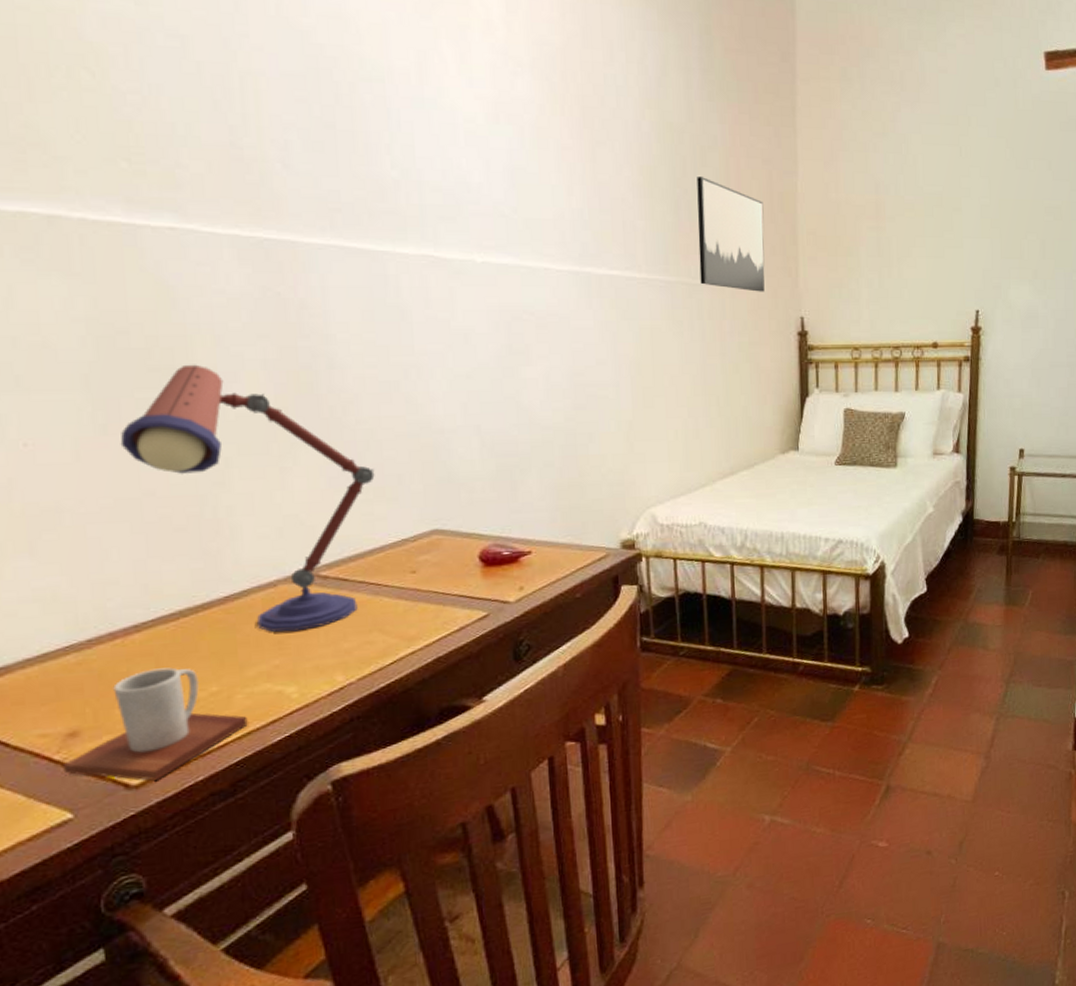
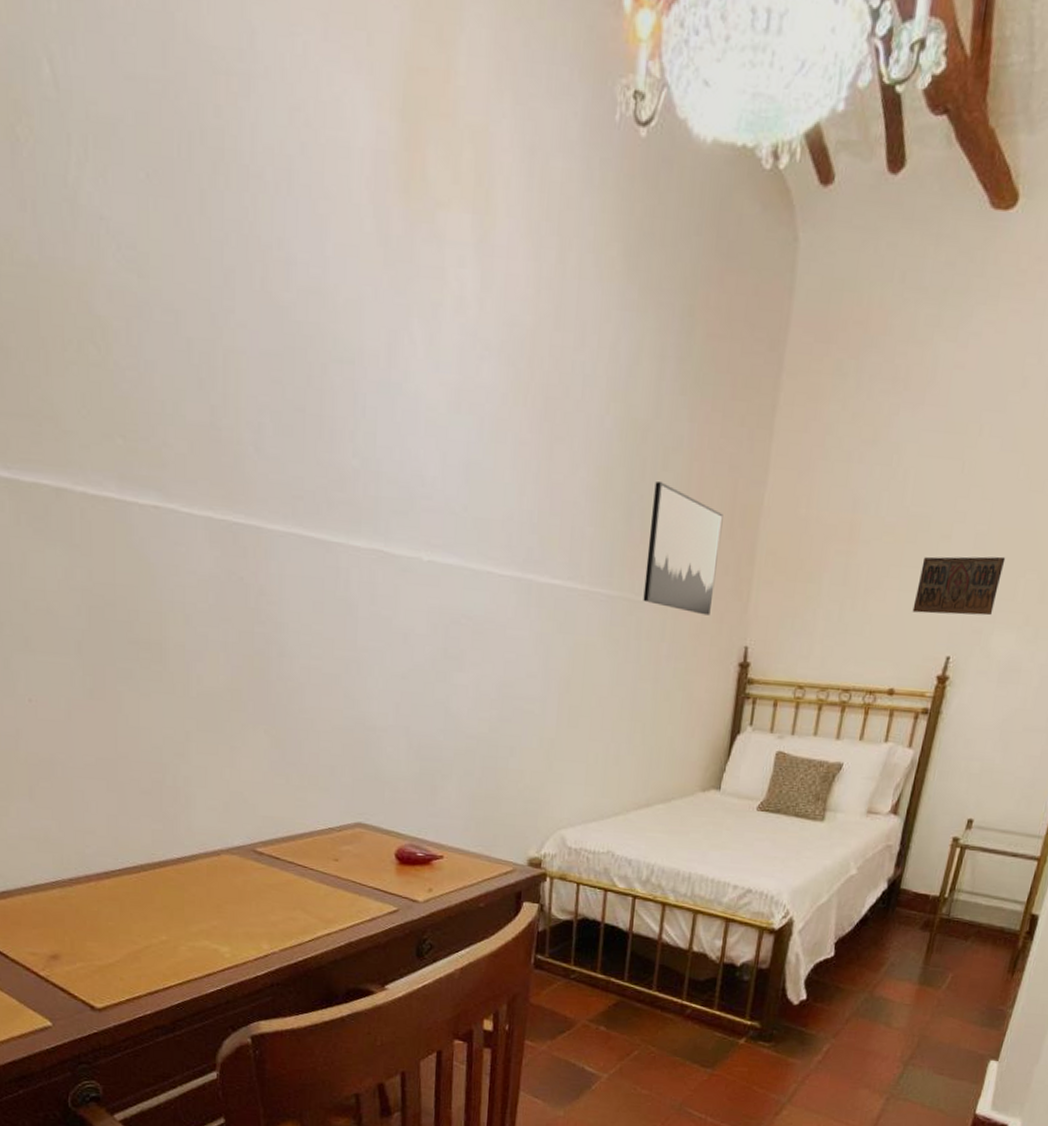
mug: present [62,667,248,781] -> none [46,912,188,1007]
desk lamp: present [120,364,375,632] -> none [103,640,311,899]
religious icon: none [940,223,1009,275] -> present [912,556,1006,616]

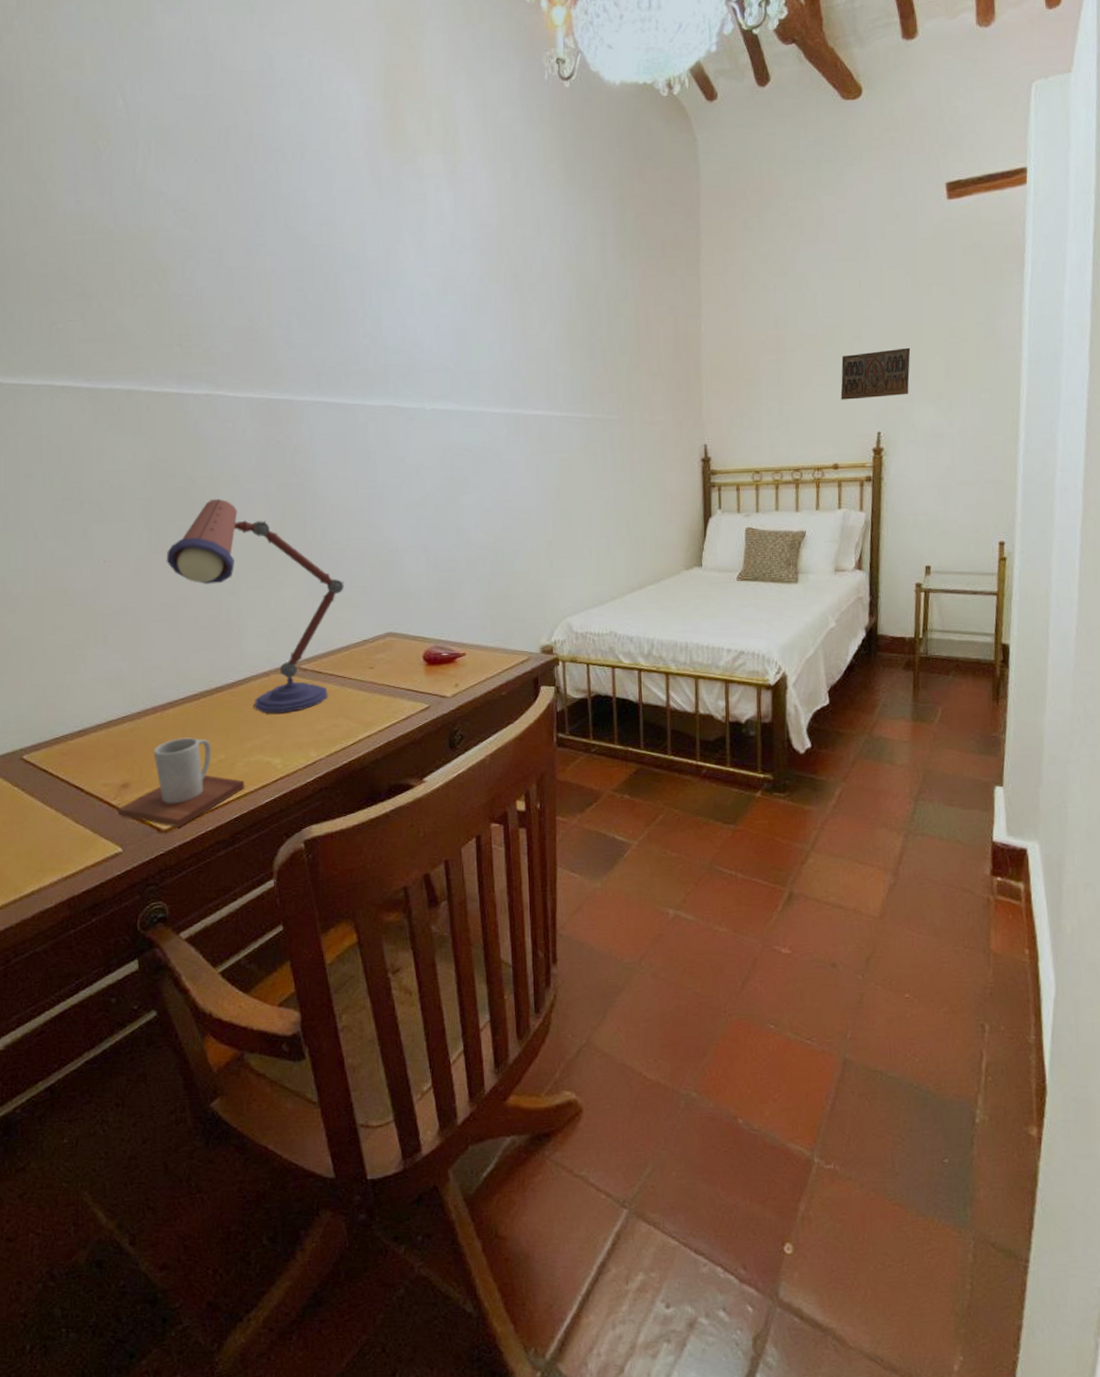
mug: none [46,912,188,1007] -> present [117,737,245,827]
desk lamp: none [103,640,311,899] -> present [166,498,344,714]
wall art: present [643,482,723,615] -> none [610,326,671,424]

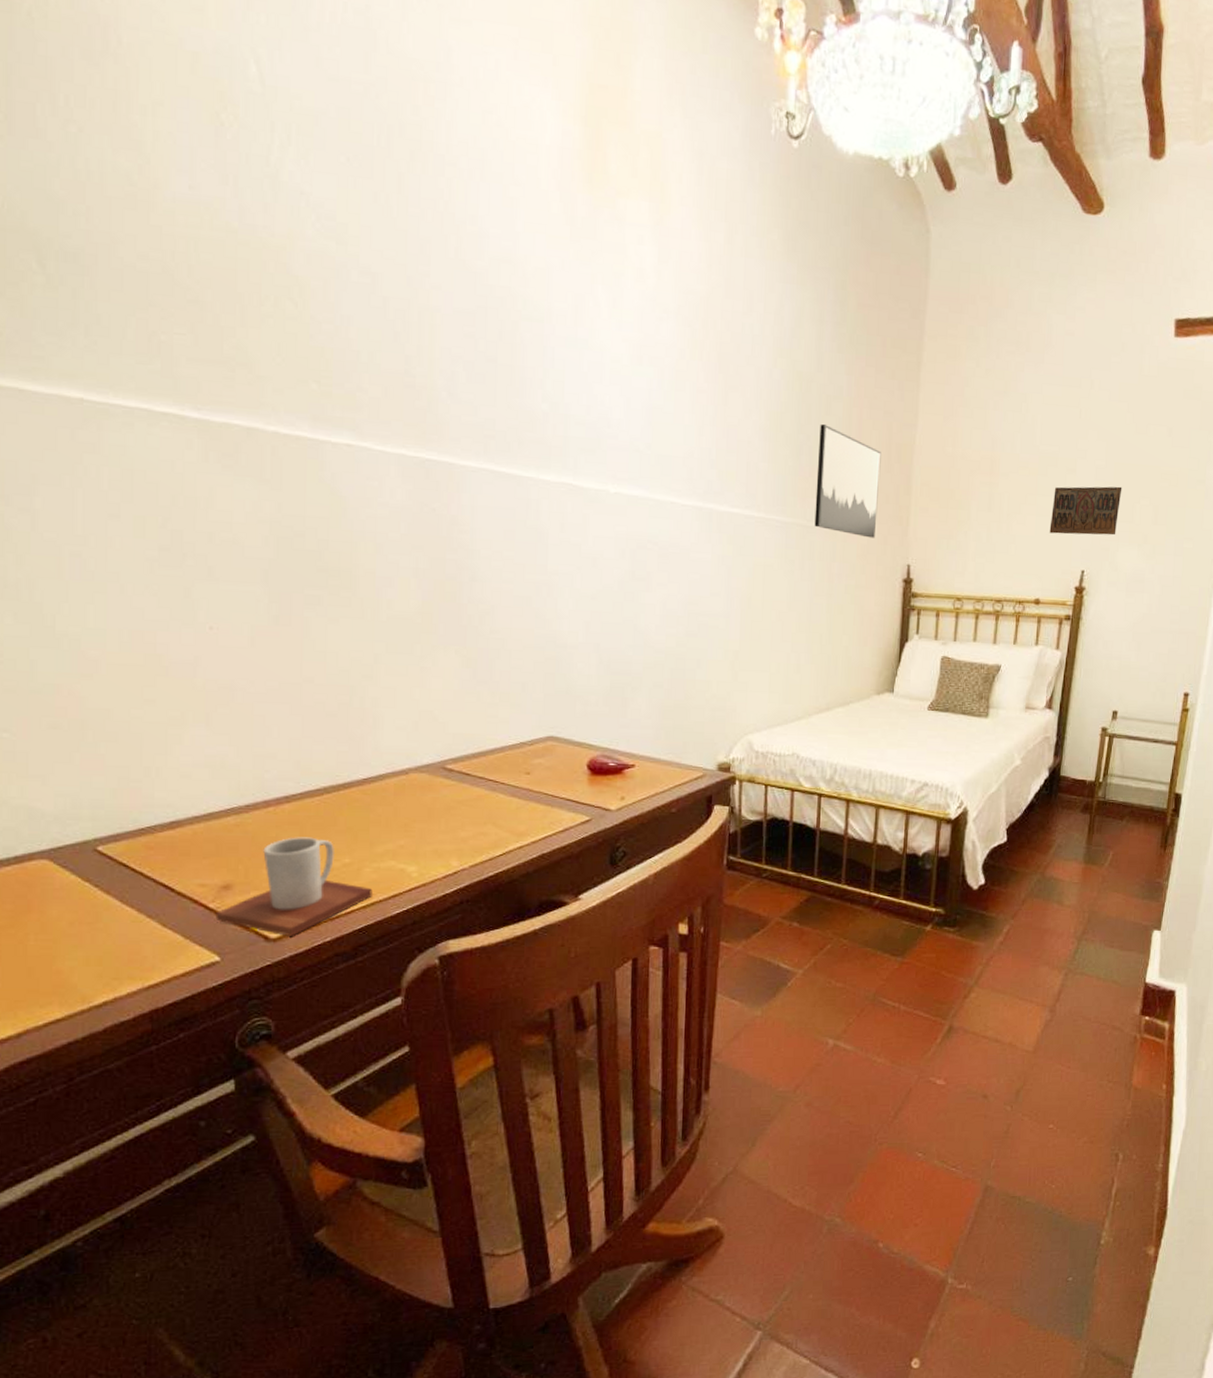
desk lamp: present [166,498,344,714] -> none [288,567,502,817]
wall art: none [610,326,671,424] -> present [814,424,881,538]

